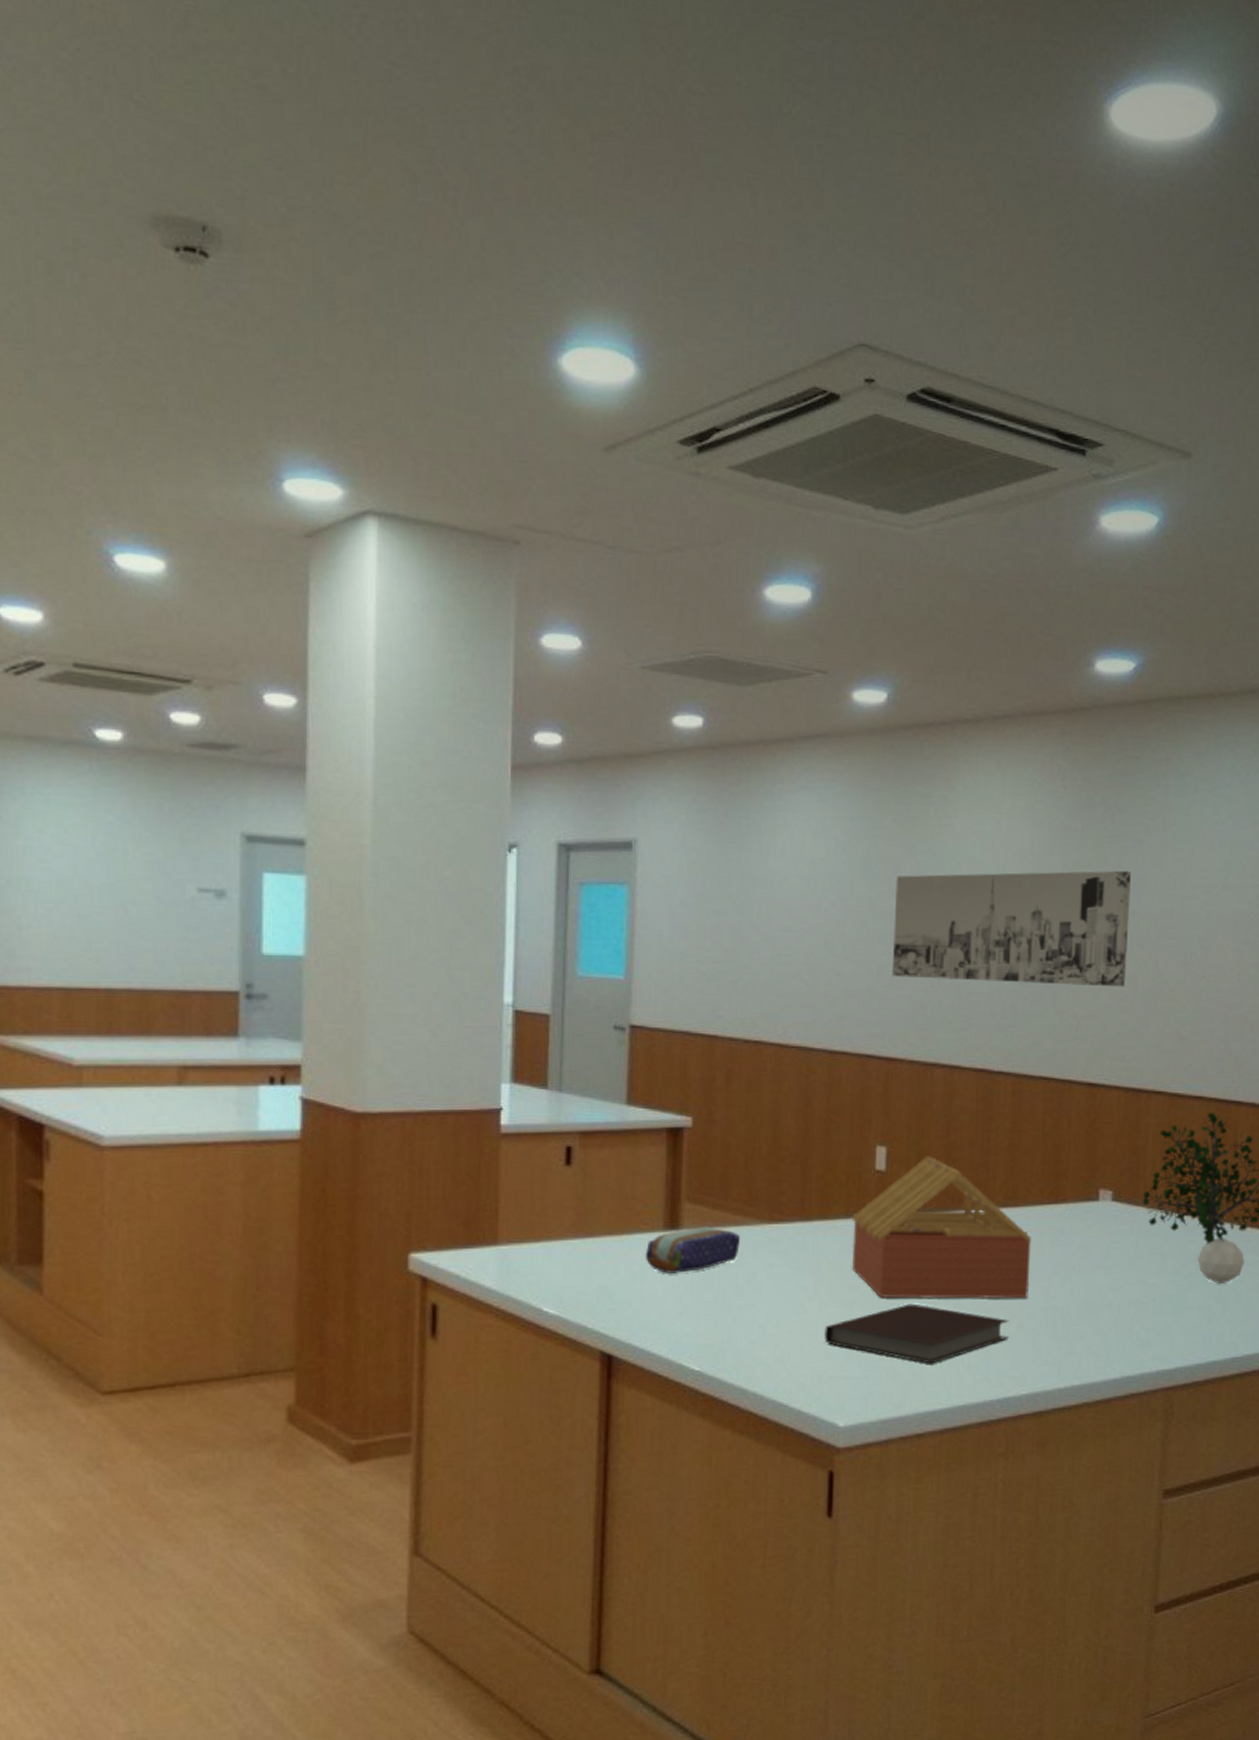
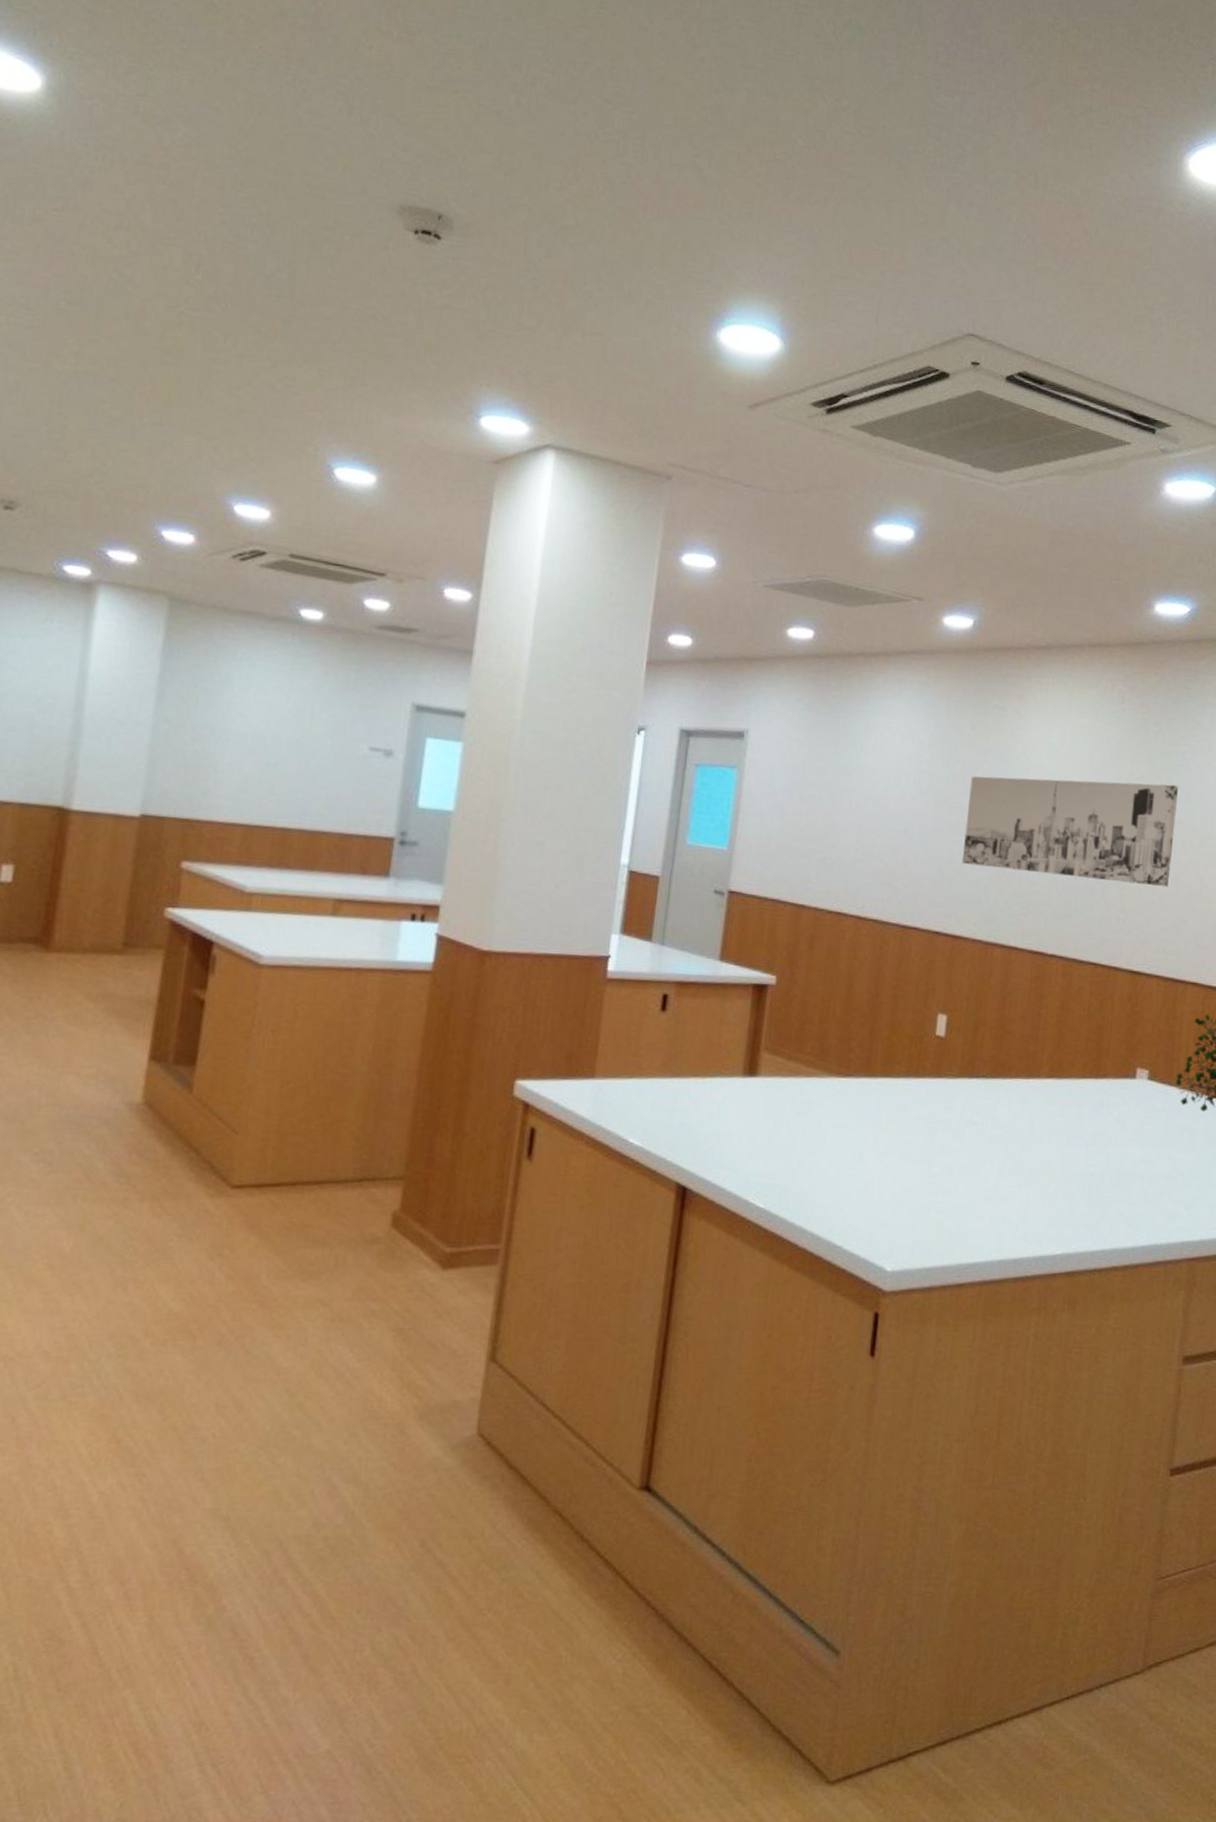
pencil case: present [645,1225,741,1273] -> none [724,1074,811,1117]
notebook: present [823,1303,1009,1364] -> none [879,1160,1048,1219]
architectural model: present [852,1156,1031,1299] -> none [909,1026,1073,1164]

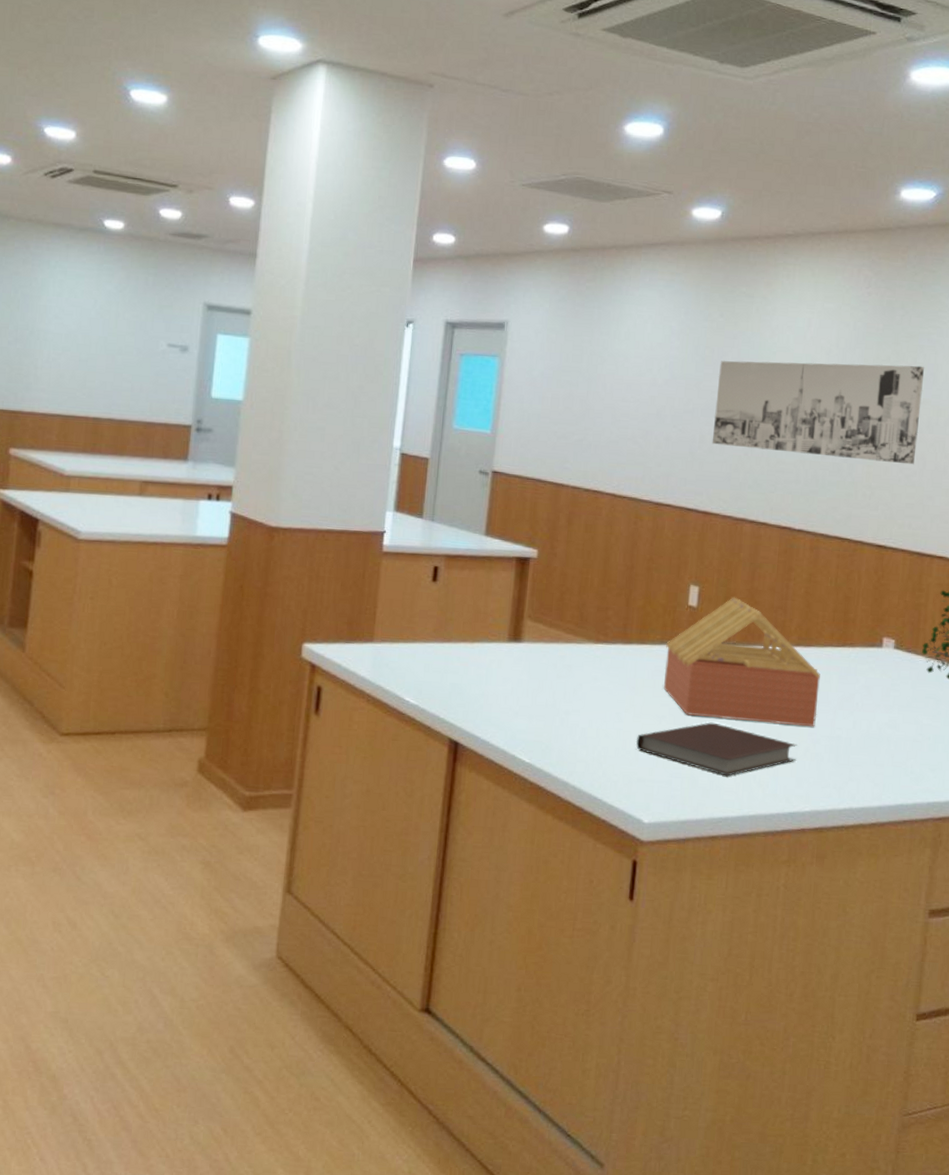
notebook: none [879,1160,1048,1219] -> present [635,722,797,776]
architectural model: none [909,1026,1073,1164] -> present [664,597,820,727]

